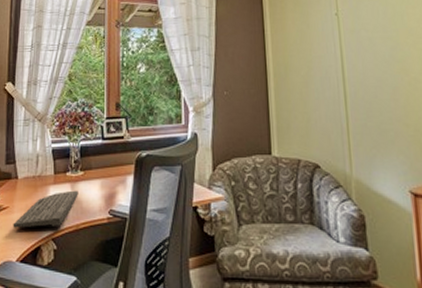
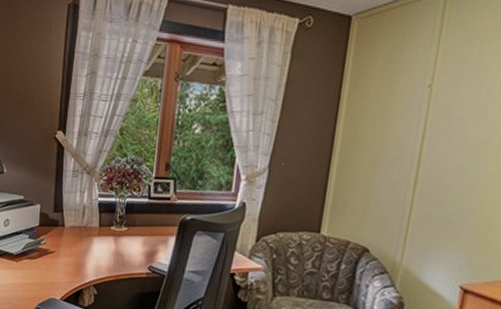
keyboard: present [13,190,79,228] -> none [58,243,121,275]

